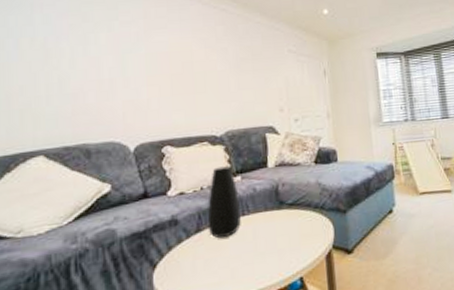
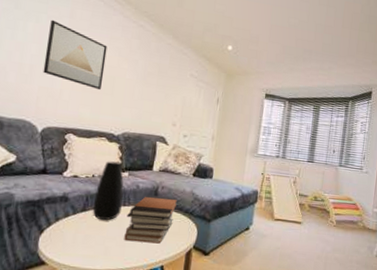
wall art: none [123,25,193,91] -> present [43,19,108,91]
book stack: none [248,193,304,257] -> present [124,195,178,244]

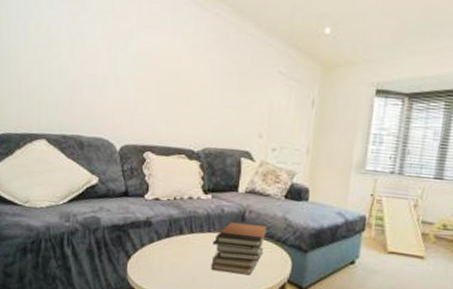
wall art: present [43,19,108,91] -> none [115,19,180,100]
vase: present [92,161,124,221] -> none [176,181,208,248]

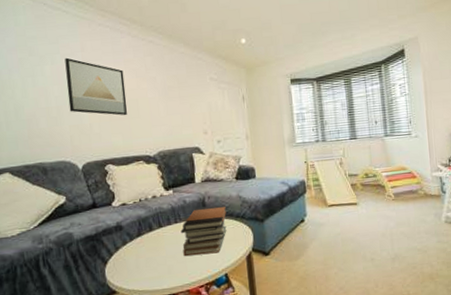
wall art: none [115,19,180,100] -> present [64,57,127,116]

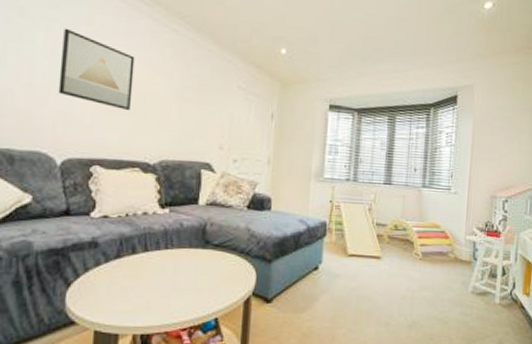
book stack: present [181,204,227,257] -> none [168,234,231,292]

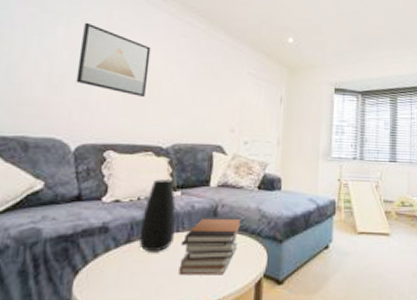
vase: none [128,196,165,268] -> present [139,179,176,252]
book stack: none [168,234,231,292] -> present [179,216,242,276]

